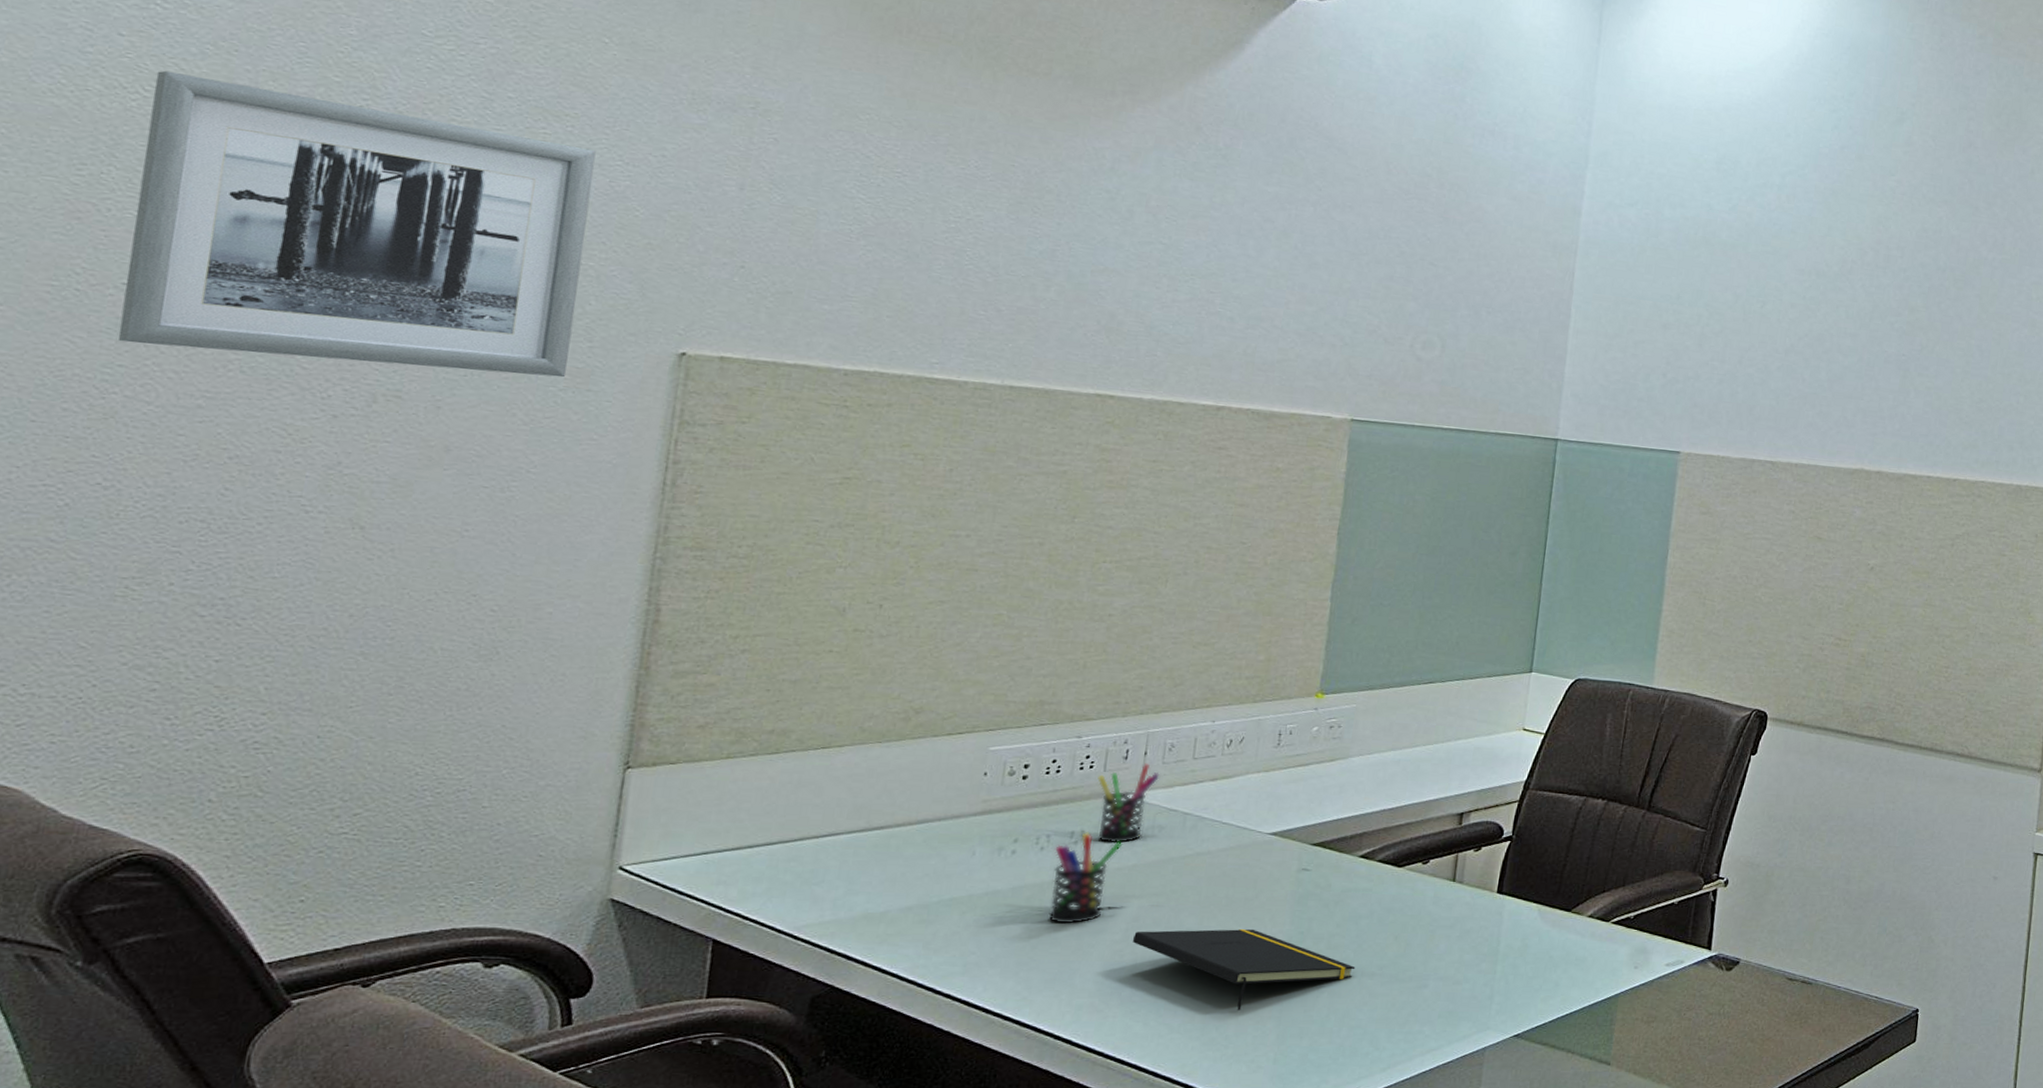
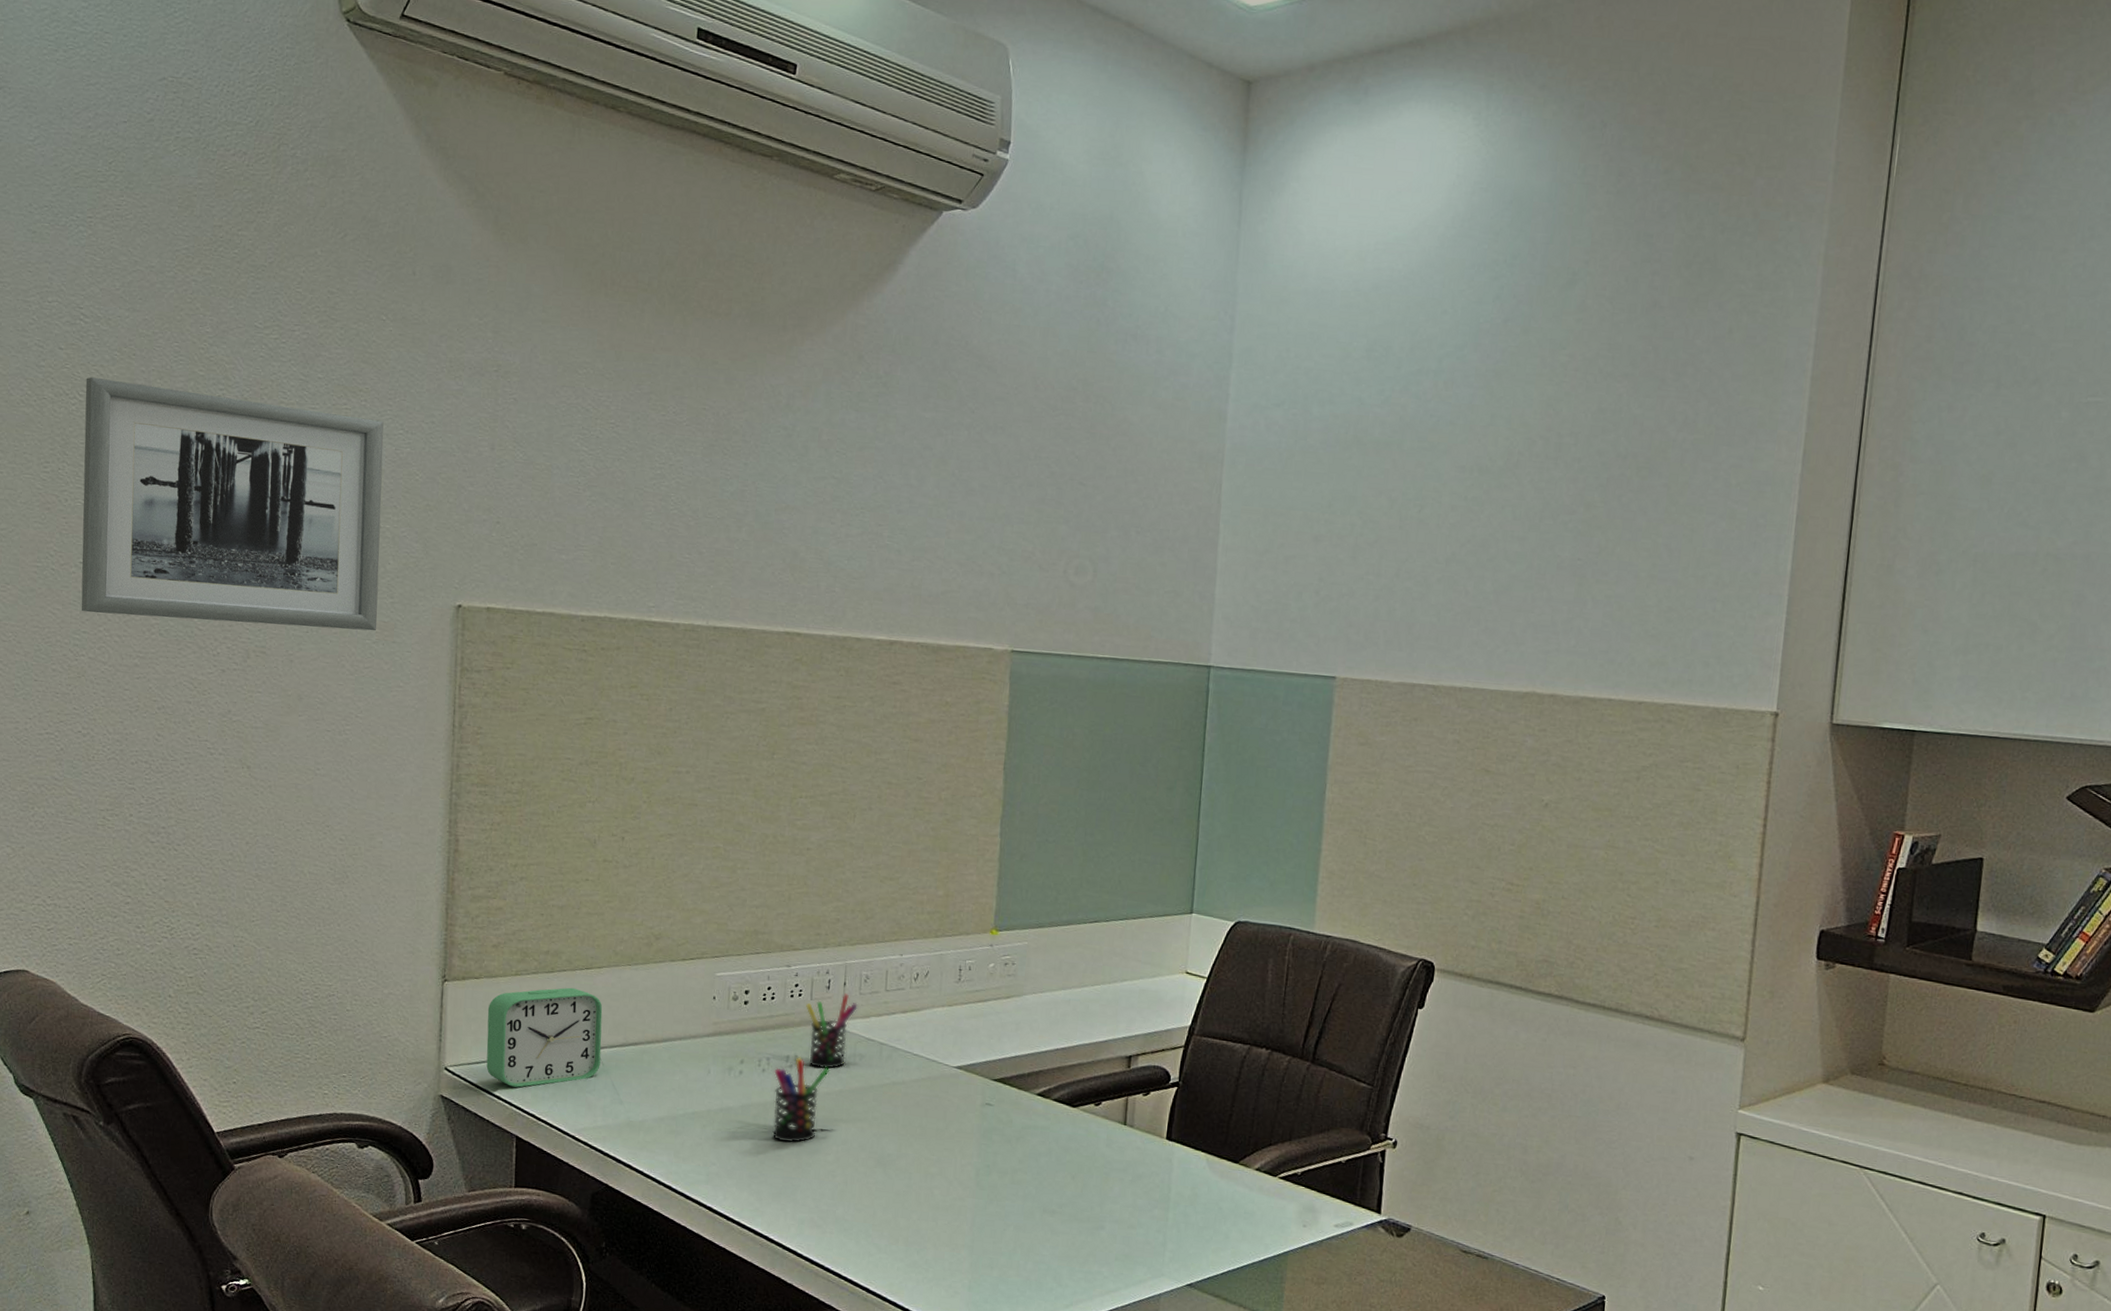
alarm clock: none [677,769,841,884] -> present [486,987,603,1088]
notepad: present [1133,928,1356,1010] -> none [843,1154,1038,1237]

